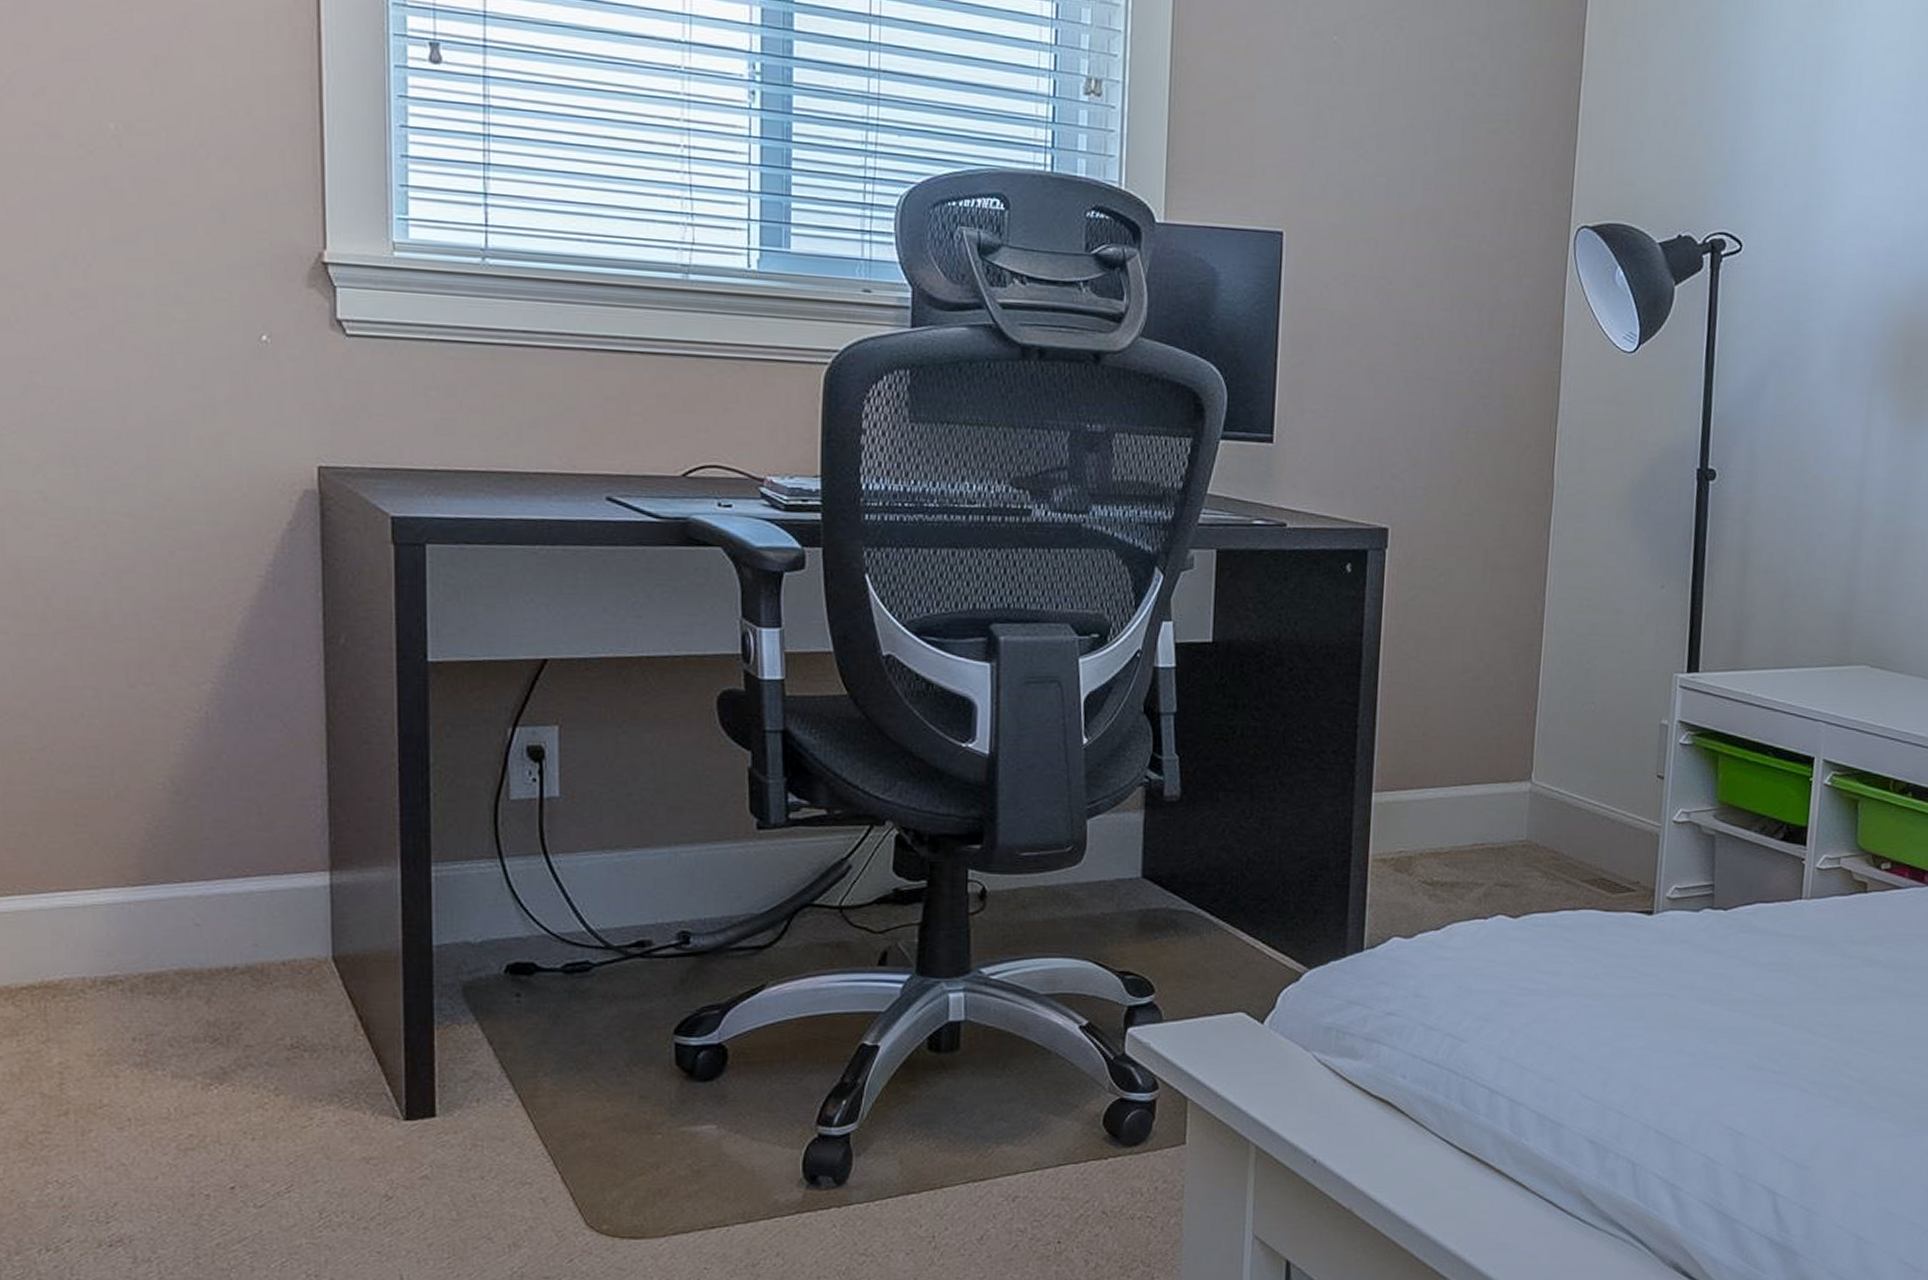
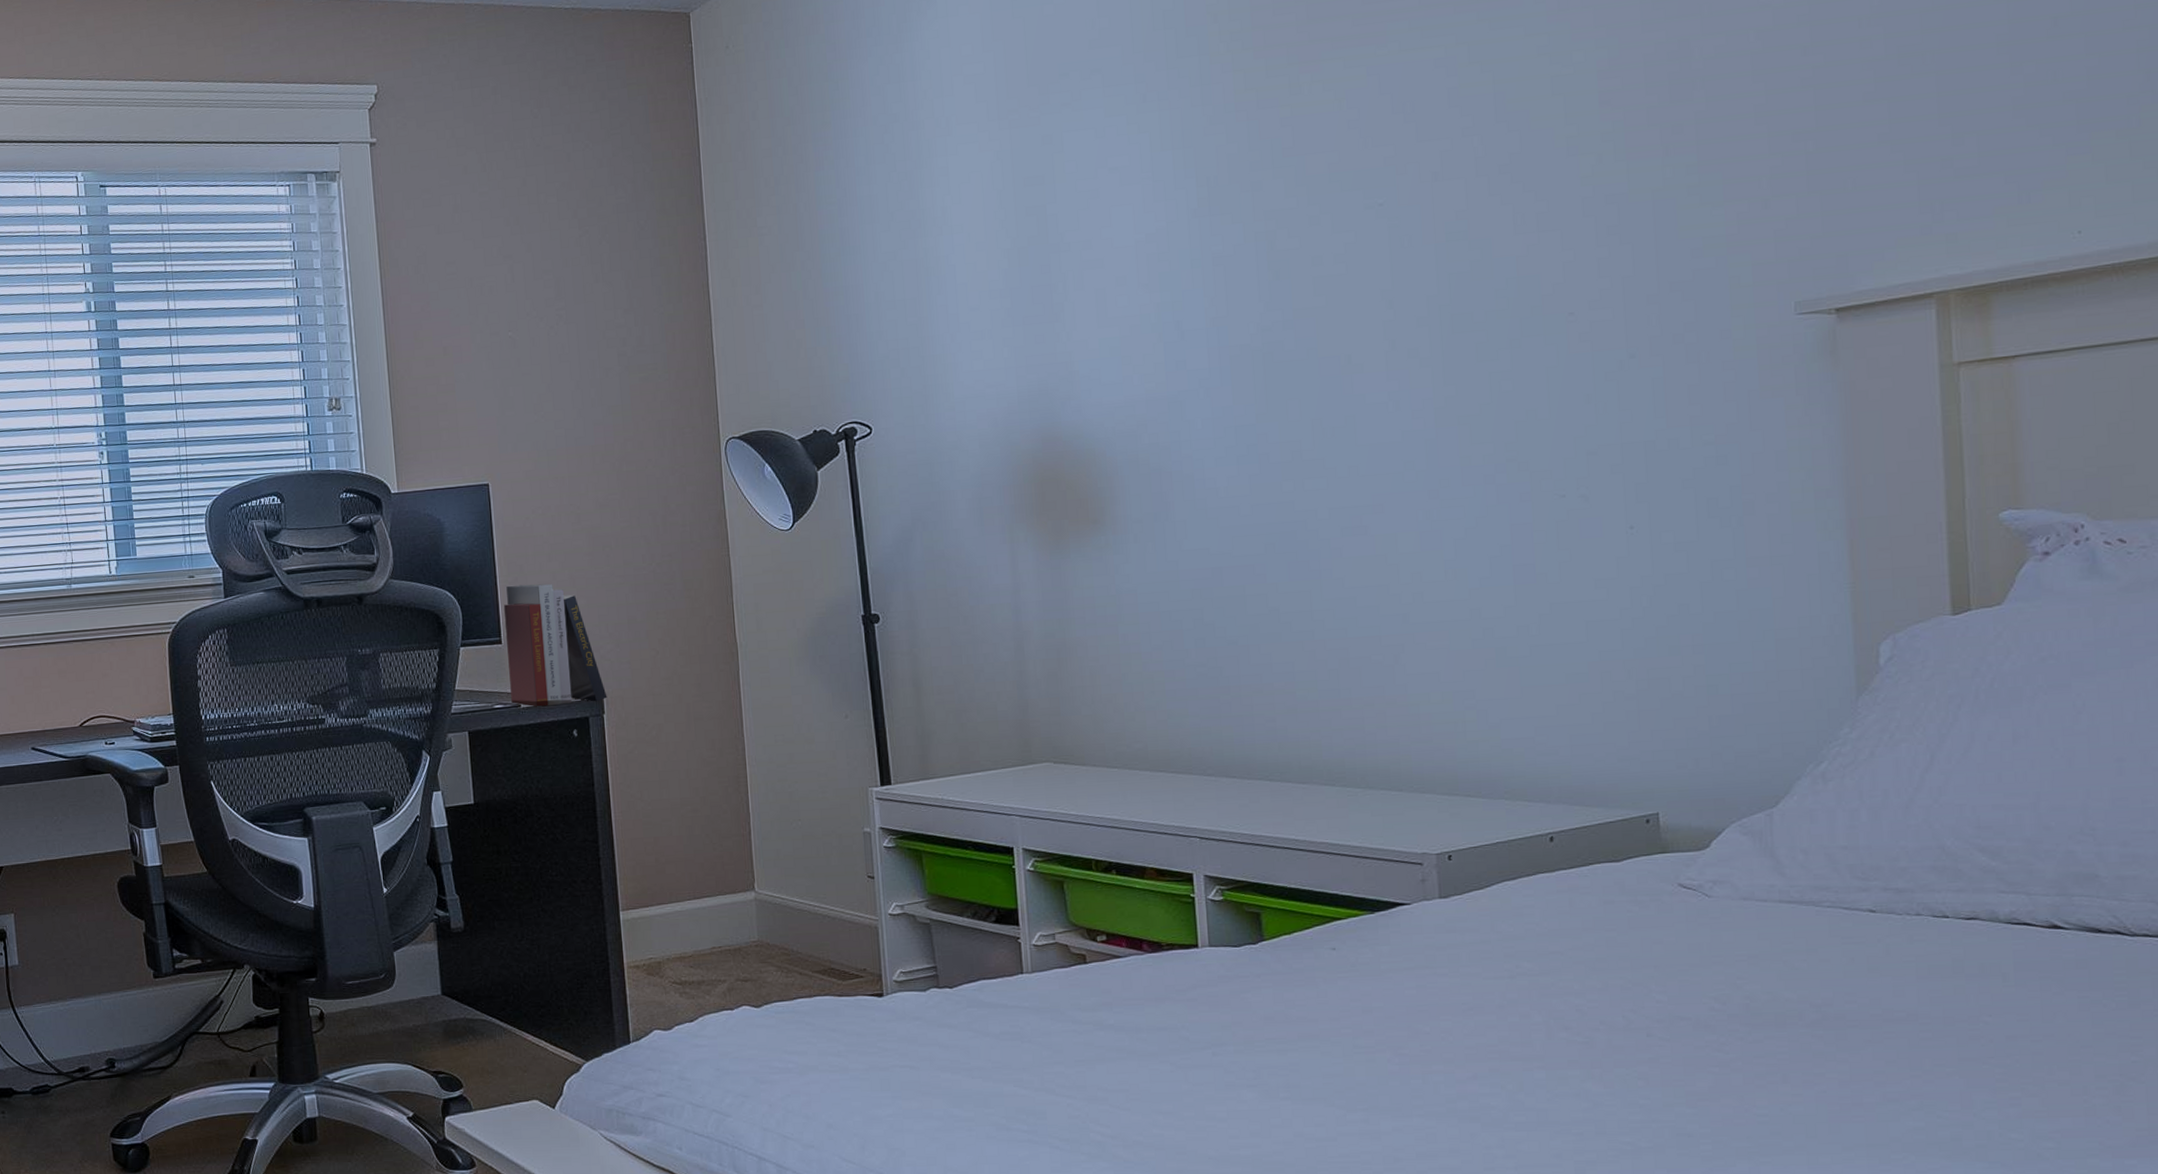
books: none [1276,369,1394,532] -> present [504,583,607,707]

